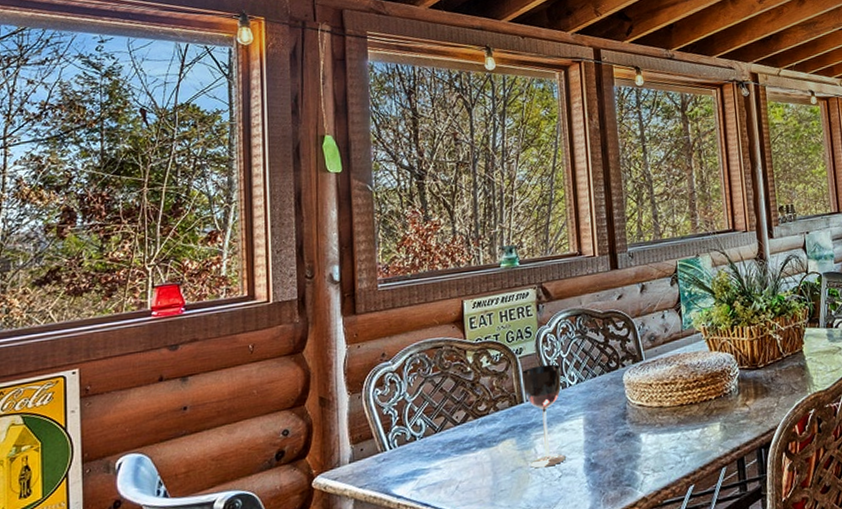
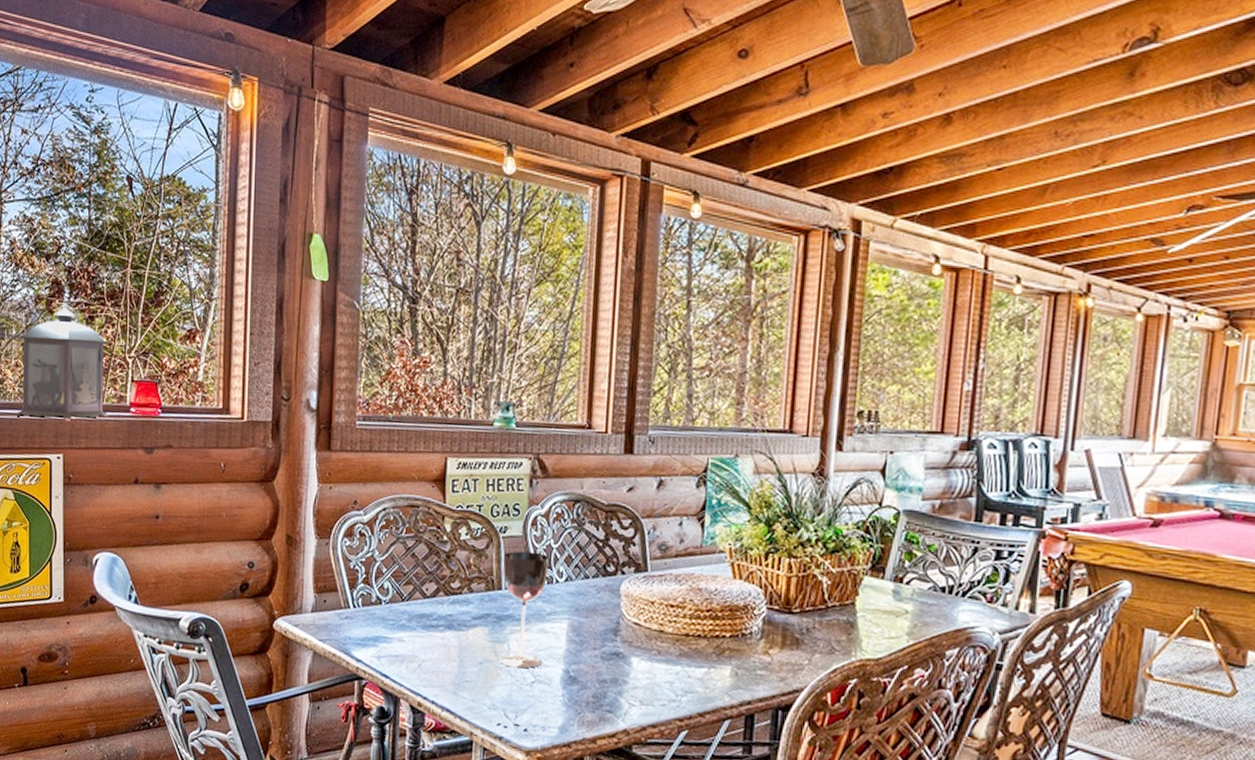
lantern: none [24,227,129,341] -> present [16,303,109,420]

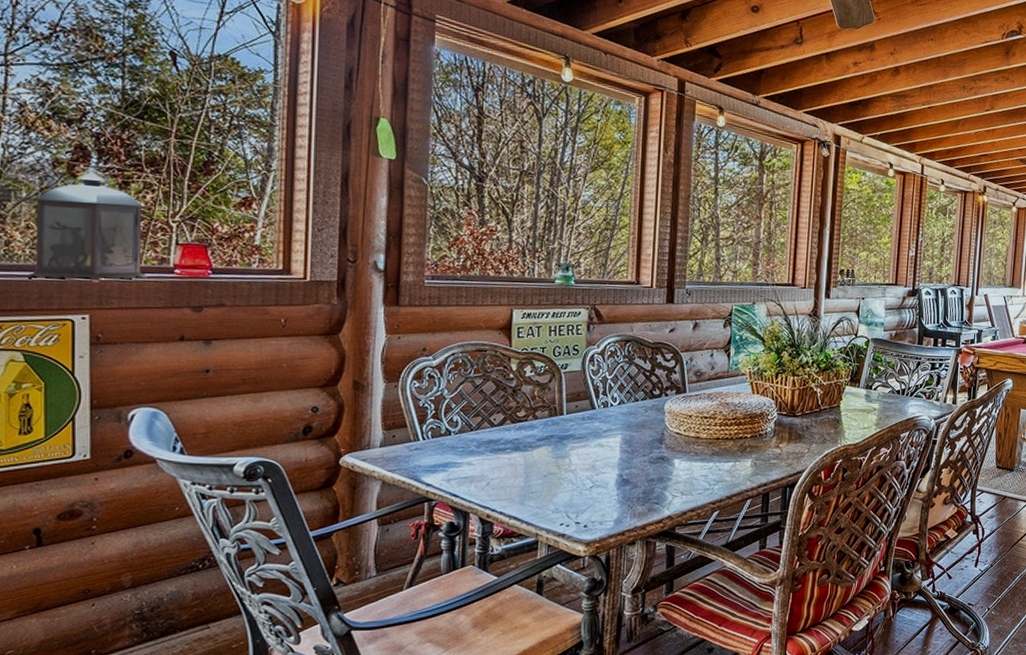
wineglass: present [501,551,548,669] -> none [563,383,604,477]

